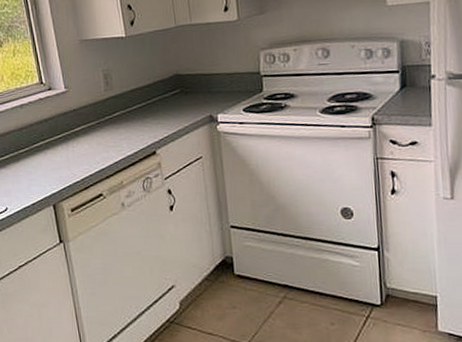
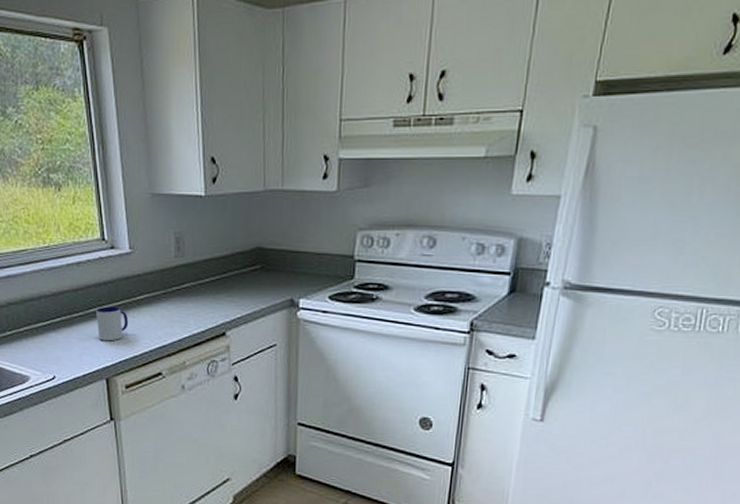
mug: none [40,139,70,171] -> present [96,306,129,341]

